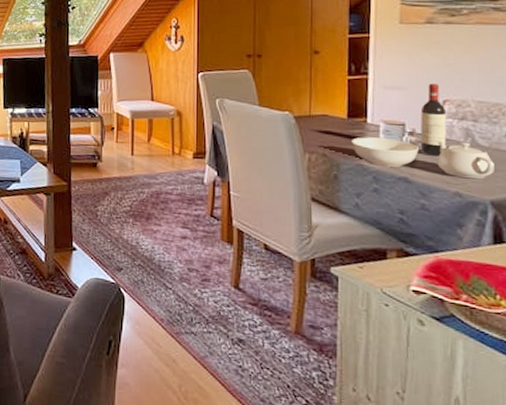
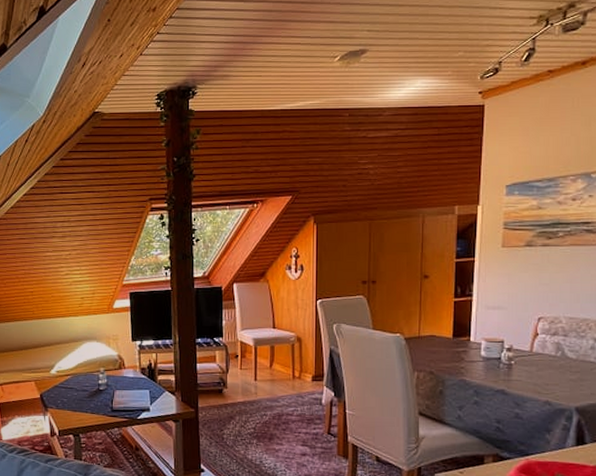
bowl: present [350,137,419,168] -> none [455,354,515,382]
wine bottle: present [420,83,447,156] -> none [516,303,541,369]
teapot: present [436,140,494,180] -> none [530,354,580,389]

